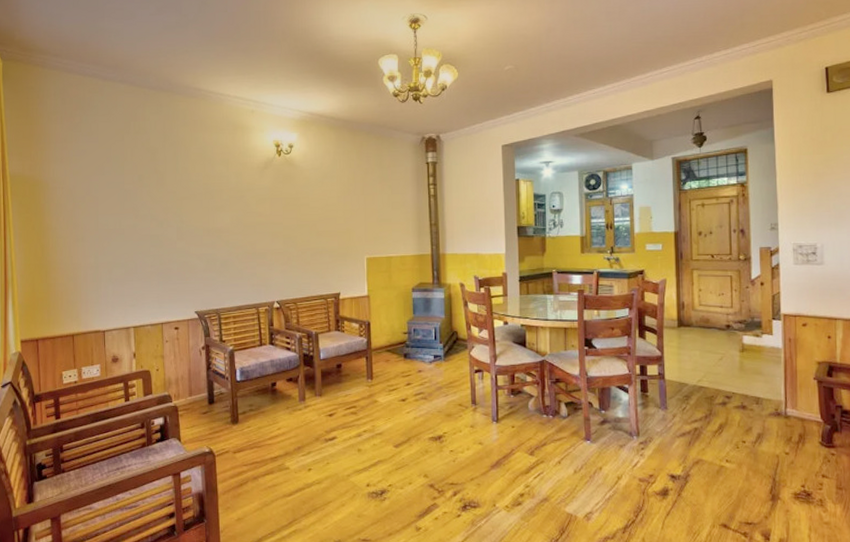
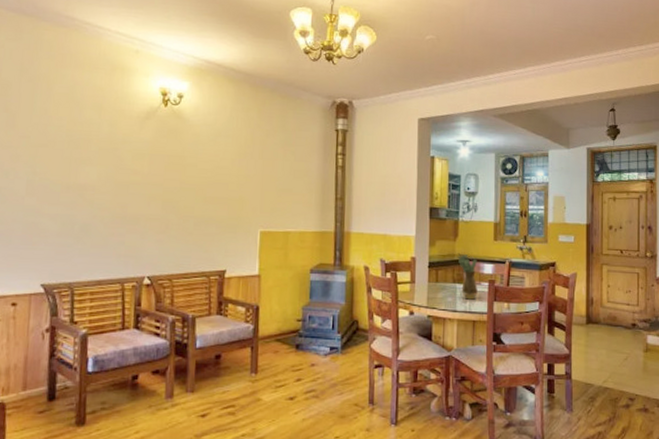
vase: none [546,266,568,309] -> present [457,253,478,300]

